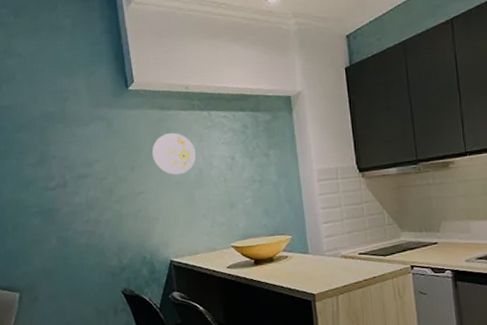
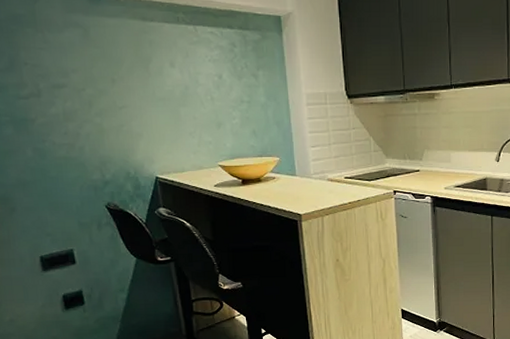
decorative plate: present [152,133,196,175] -> none [133,46,181,91]

